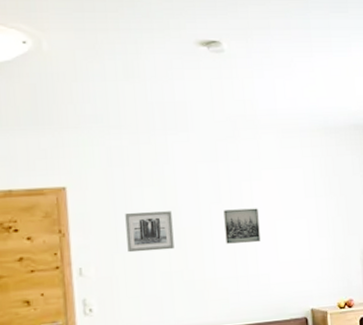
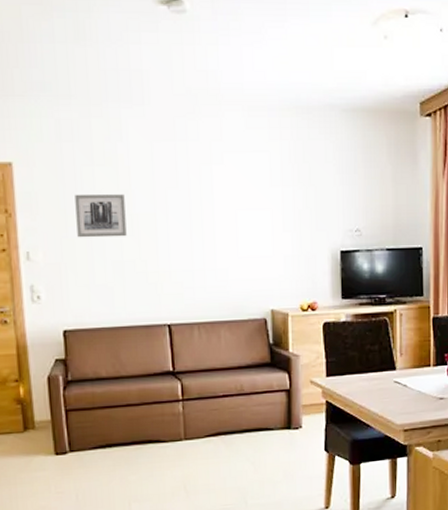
wall art: present [223,208,261,244] -> none [180,195,220,234]

